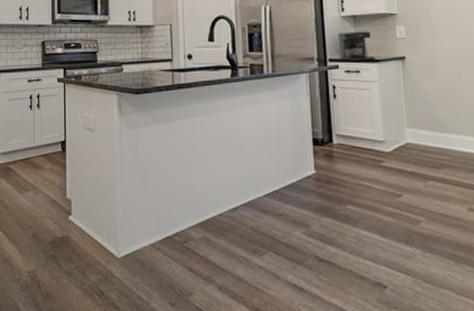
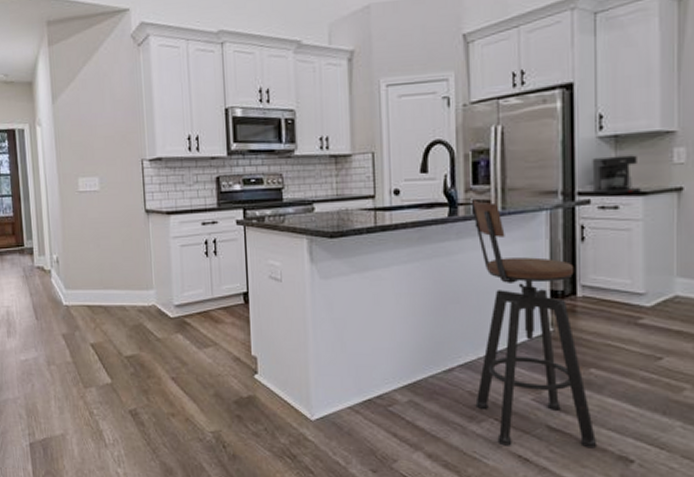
bar stool: none [248,64,356,276] -> present [471,200,596,449]

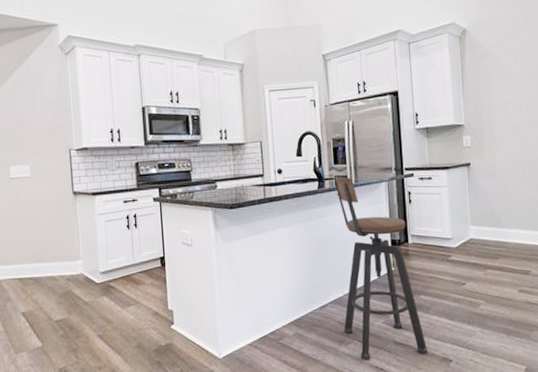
coffee maker: present [592,155,641,196] -> none [413,141,445,170]

